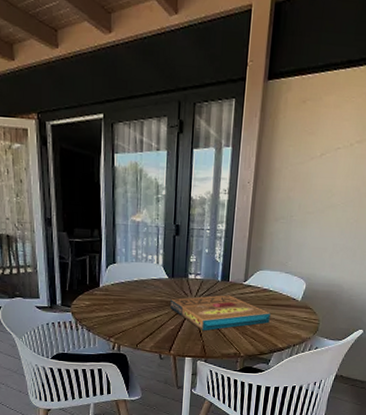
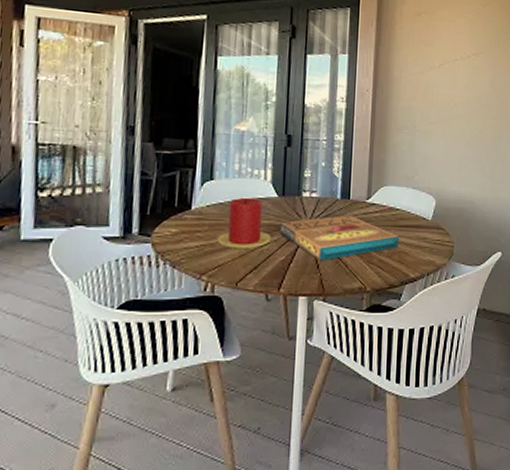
candle: none [120,278,163,319] -> present [217,197,271,248]

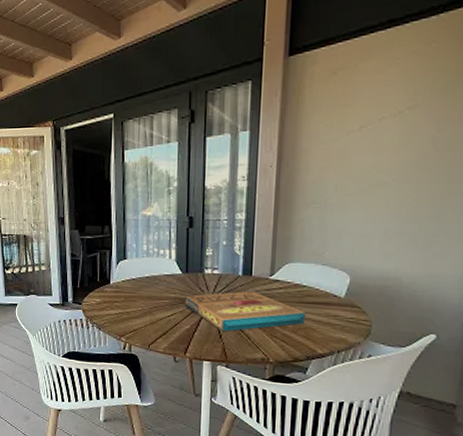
candle: present [217,197,271,248] -> none [131,274,177,318]

